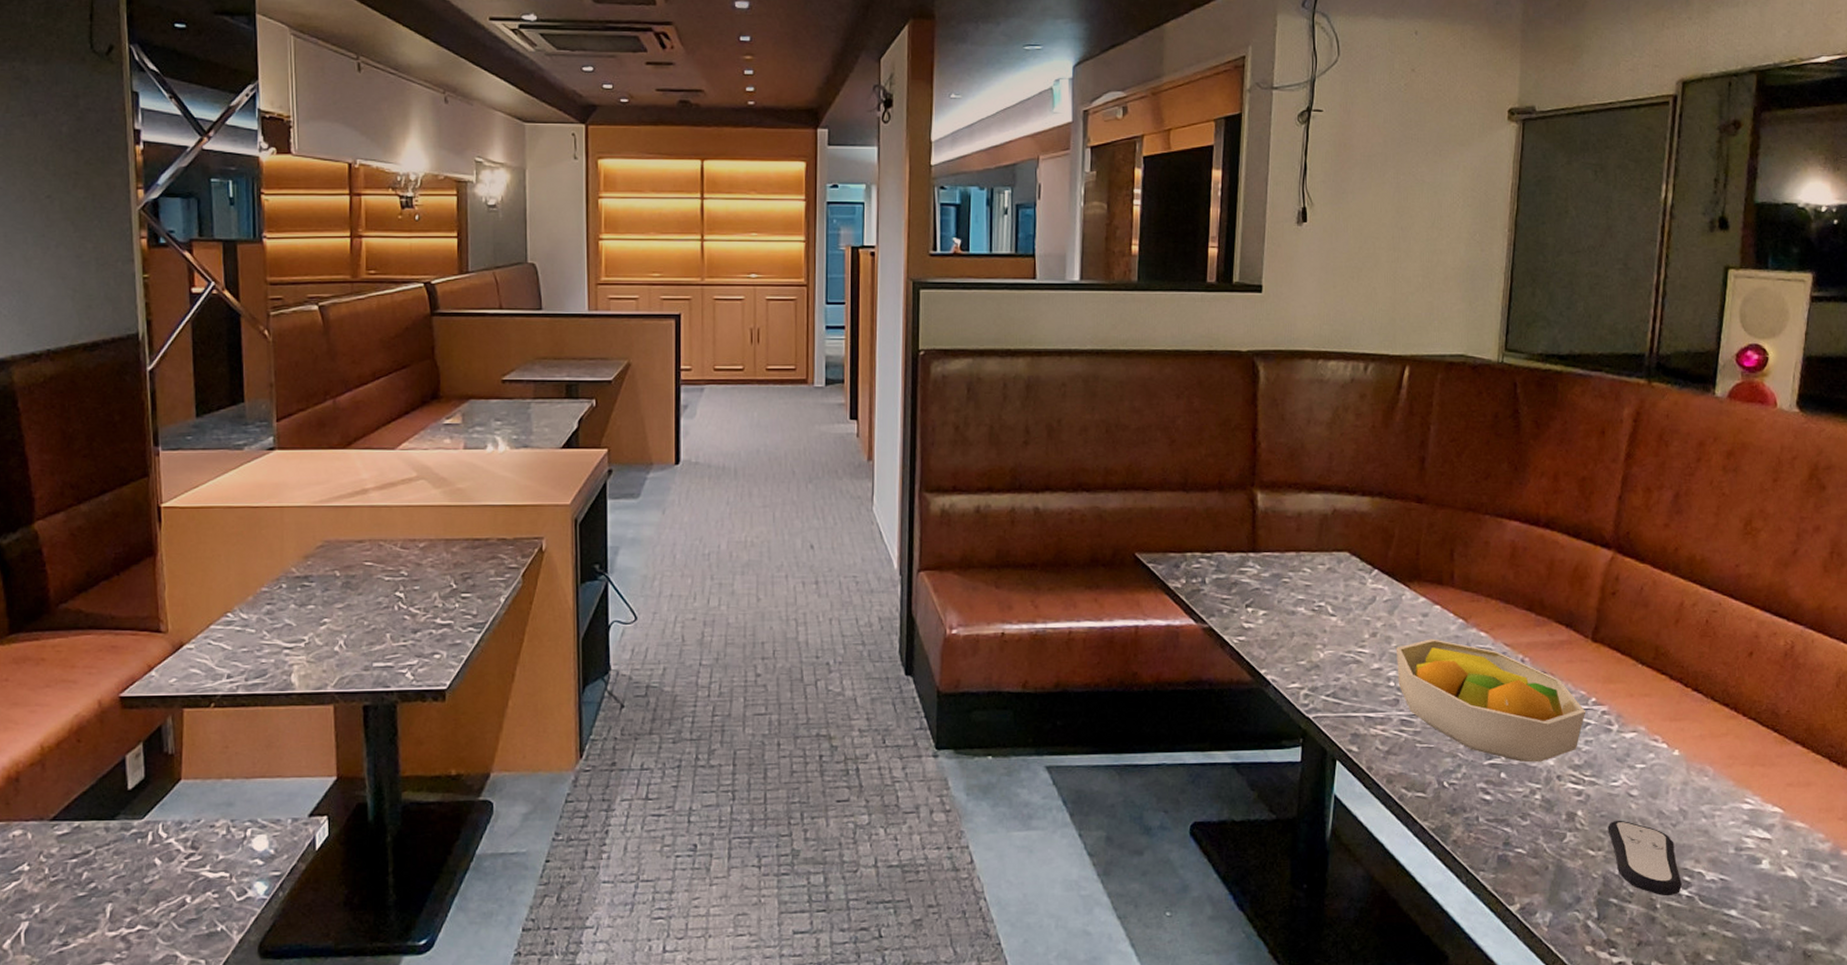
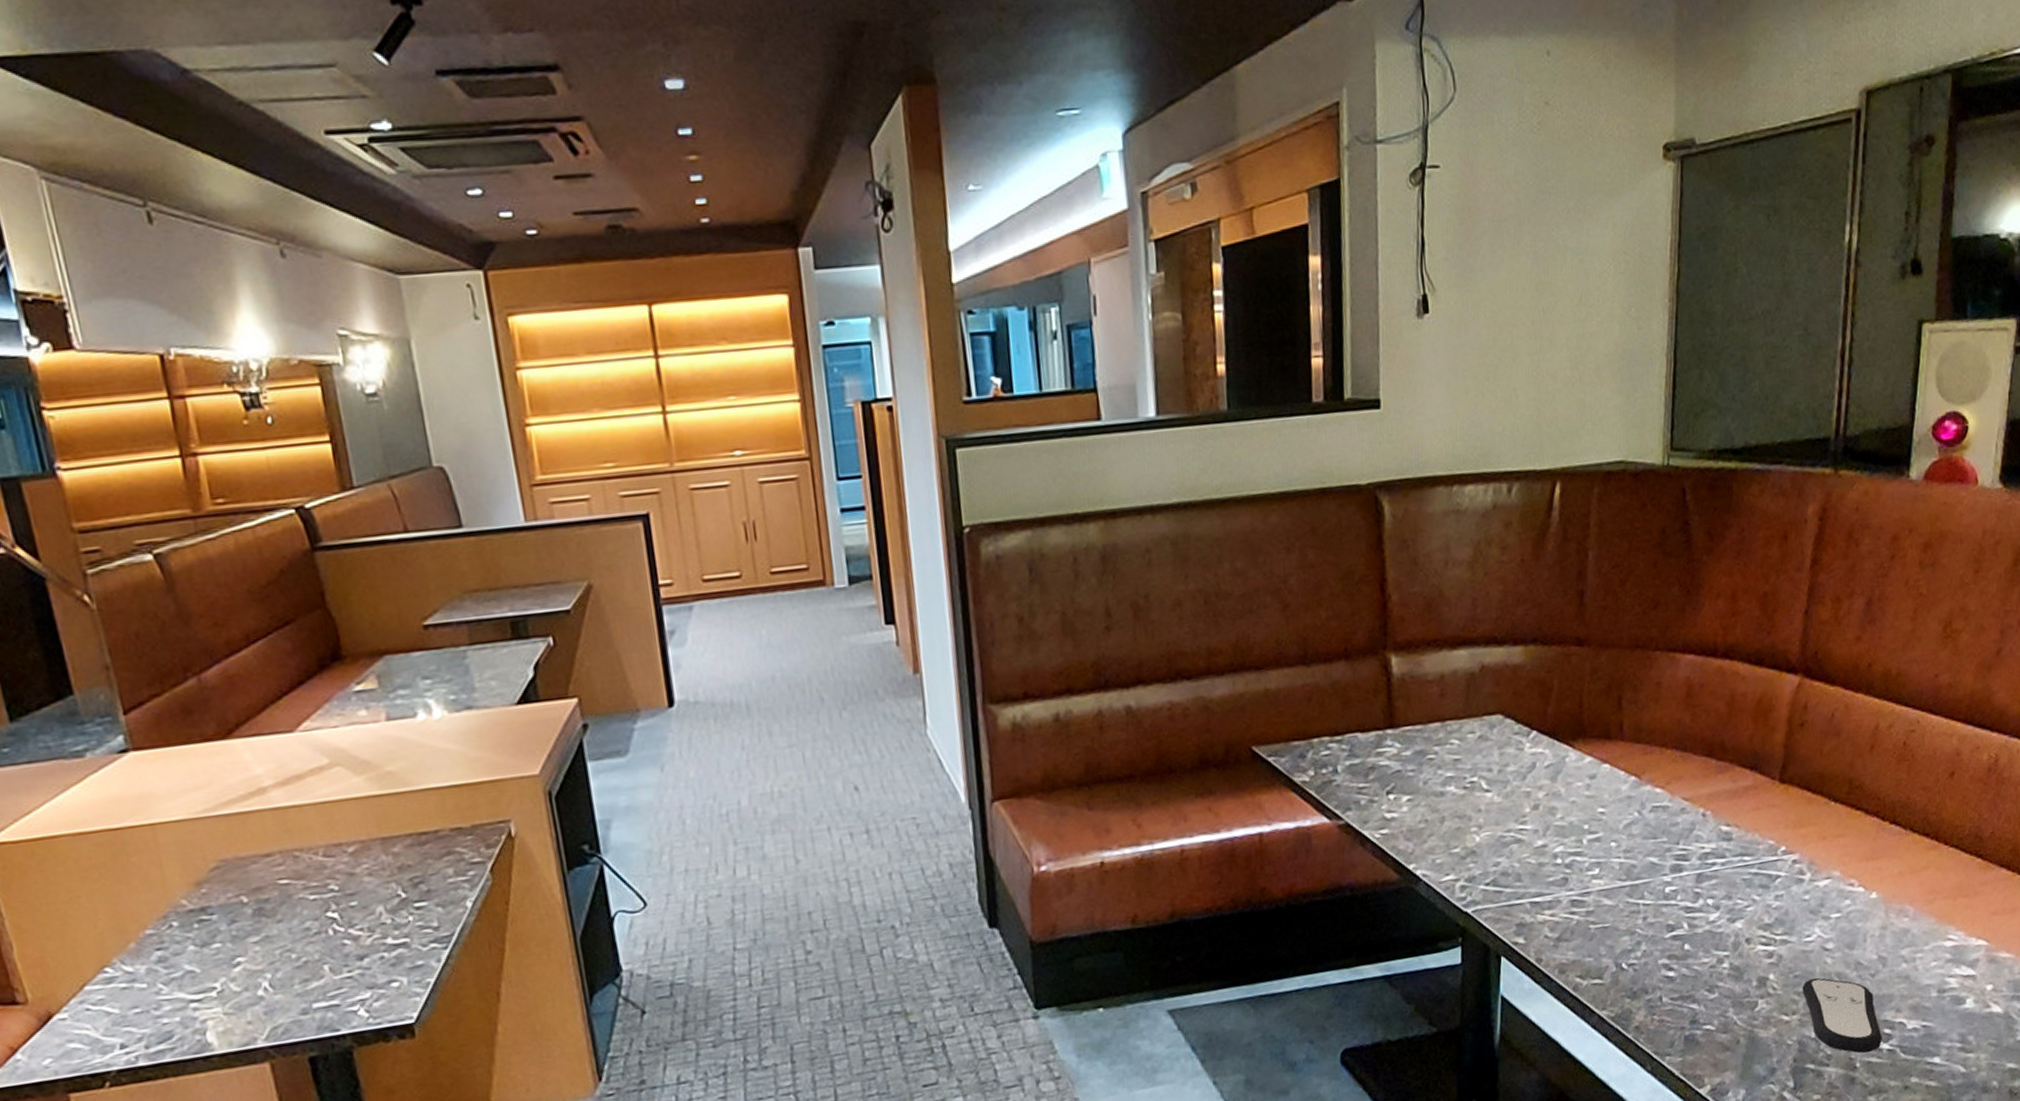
fruit bowl: present [1395,638,1586,763] -> none [1561,802,1776,930]

